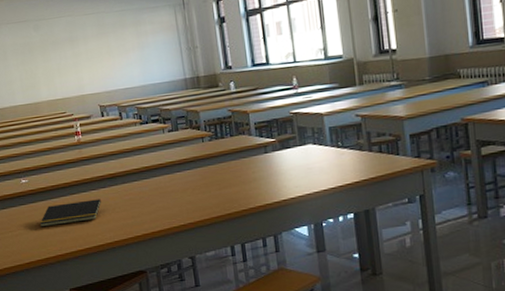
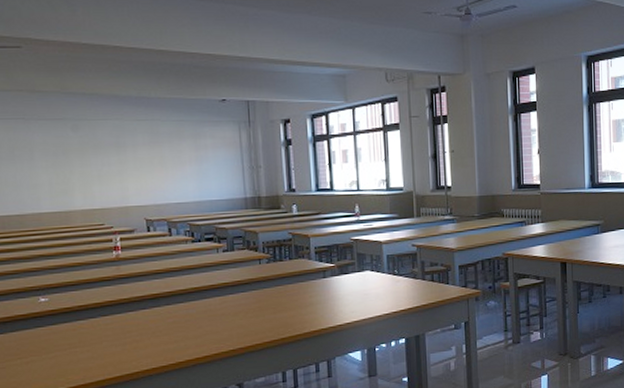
notepad: present [39,199,101,227] -> none [59,321,139,353]

